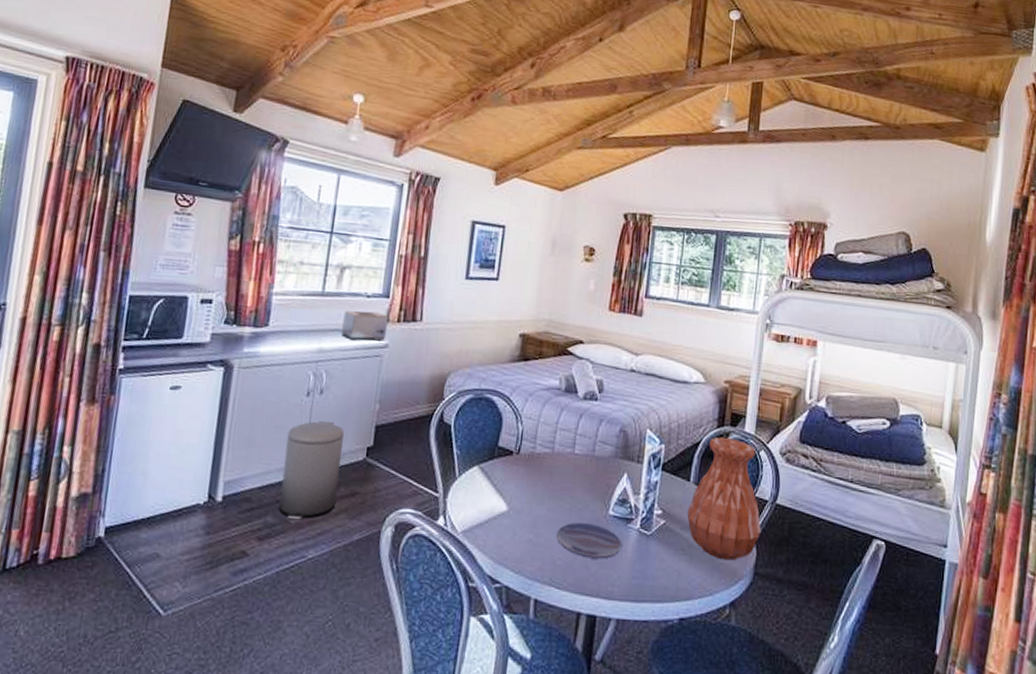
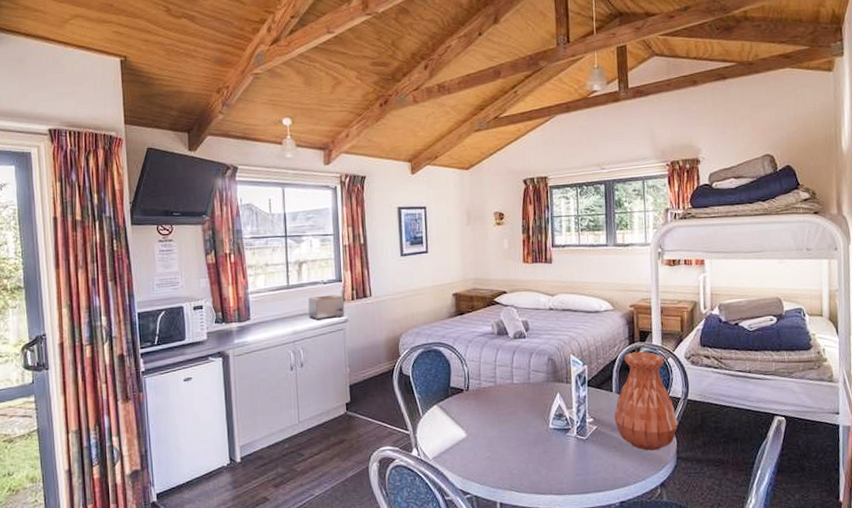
pedal bin: present [278,421,344,520] -> none [282,388,330,468]
plate: present [556,522,622,559] -> none [509,437,564,465]

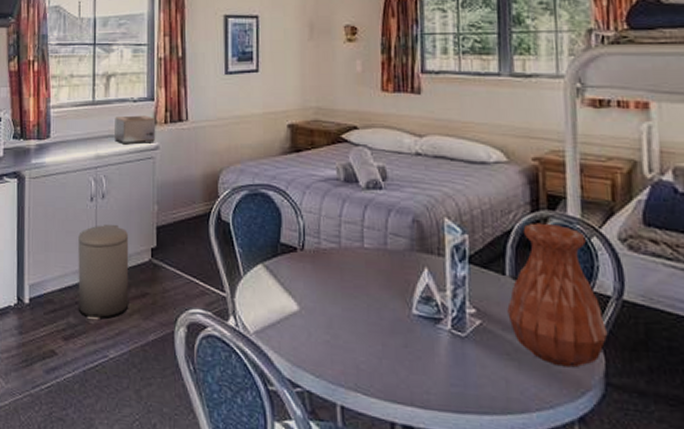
pedal bin: none [282,388,330,468] -> present [78,225,129,321]

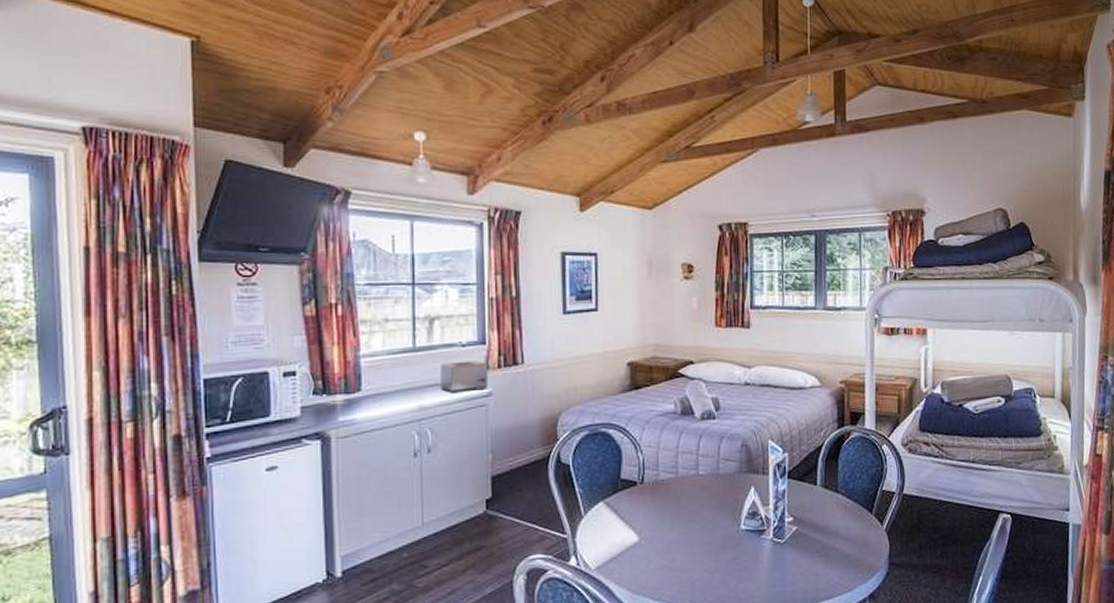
pedal bin: present [78,225,129,321] -> none [400,480,462,584]
vase: present [507,222,608,368] -> none [818,436,892,556]

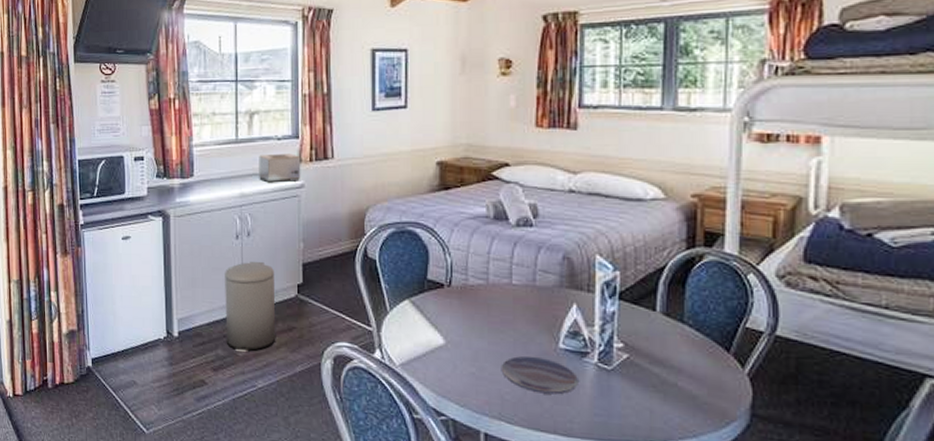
pedal bin: none [400,480,462,584] -> present [225,262,276,353]
plate: none [691,540,758,575] -> present [501,355,578,395]

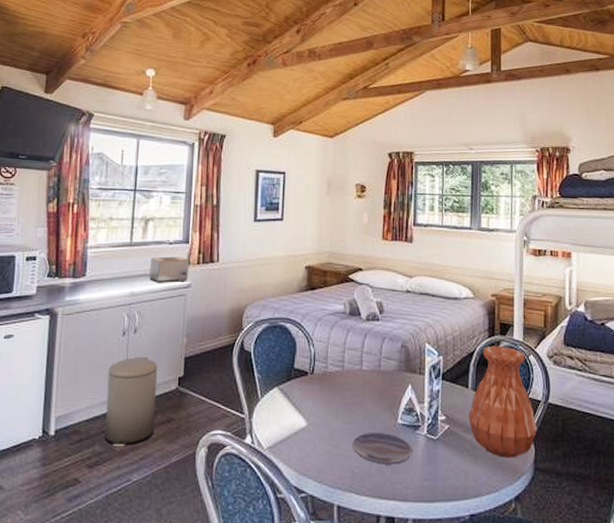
vase: none [656,259,758,400] -> present [468,345,538,458]

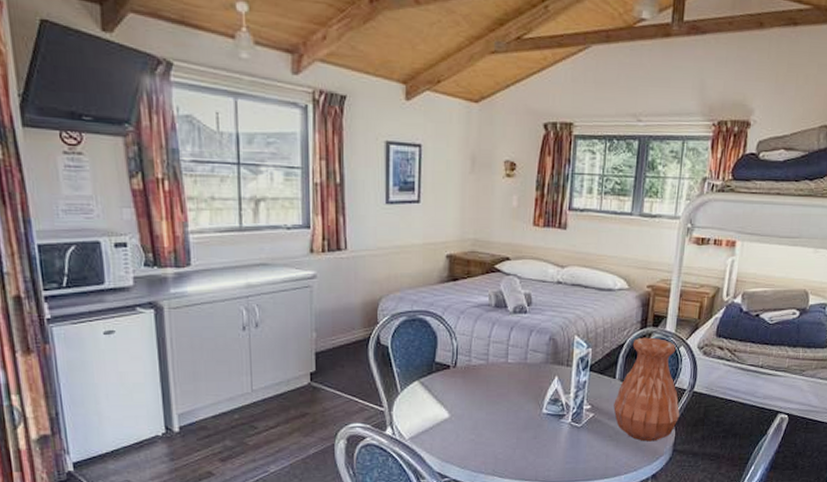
pedal bin: present [104,357,157,447] -> none [231,353,289,442]
toaster: present [149,256,190,283] -> none [266,243,313,273]
plate: present [352,432,412,465] -> none [496,421,556,451]

